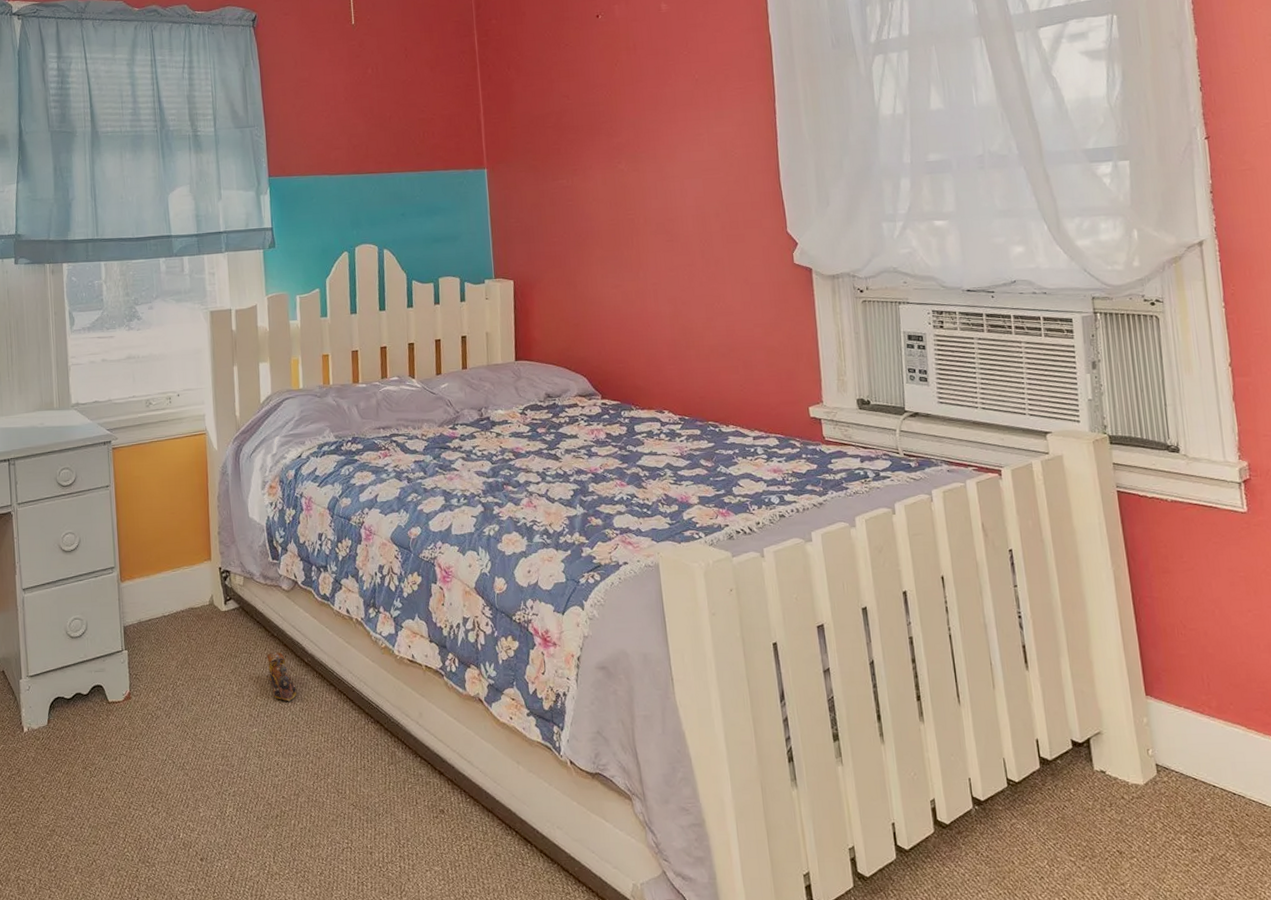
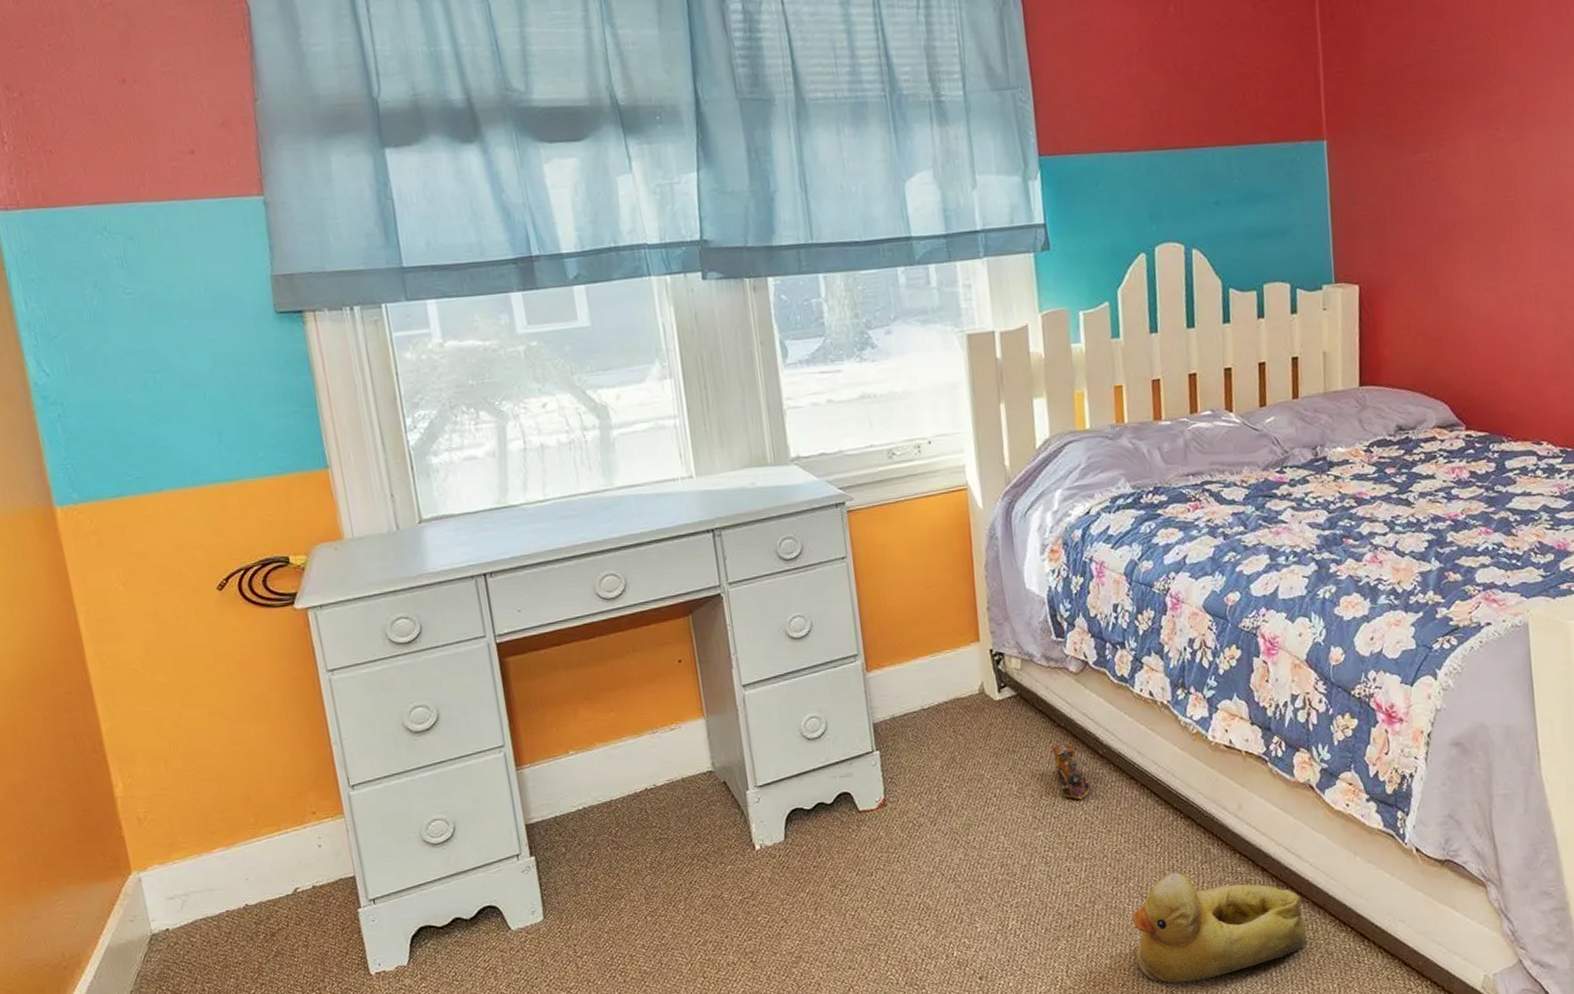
rubber duck: none [329,771,478,875] -> present [1132,872,1307,984]

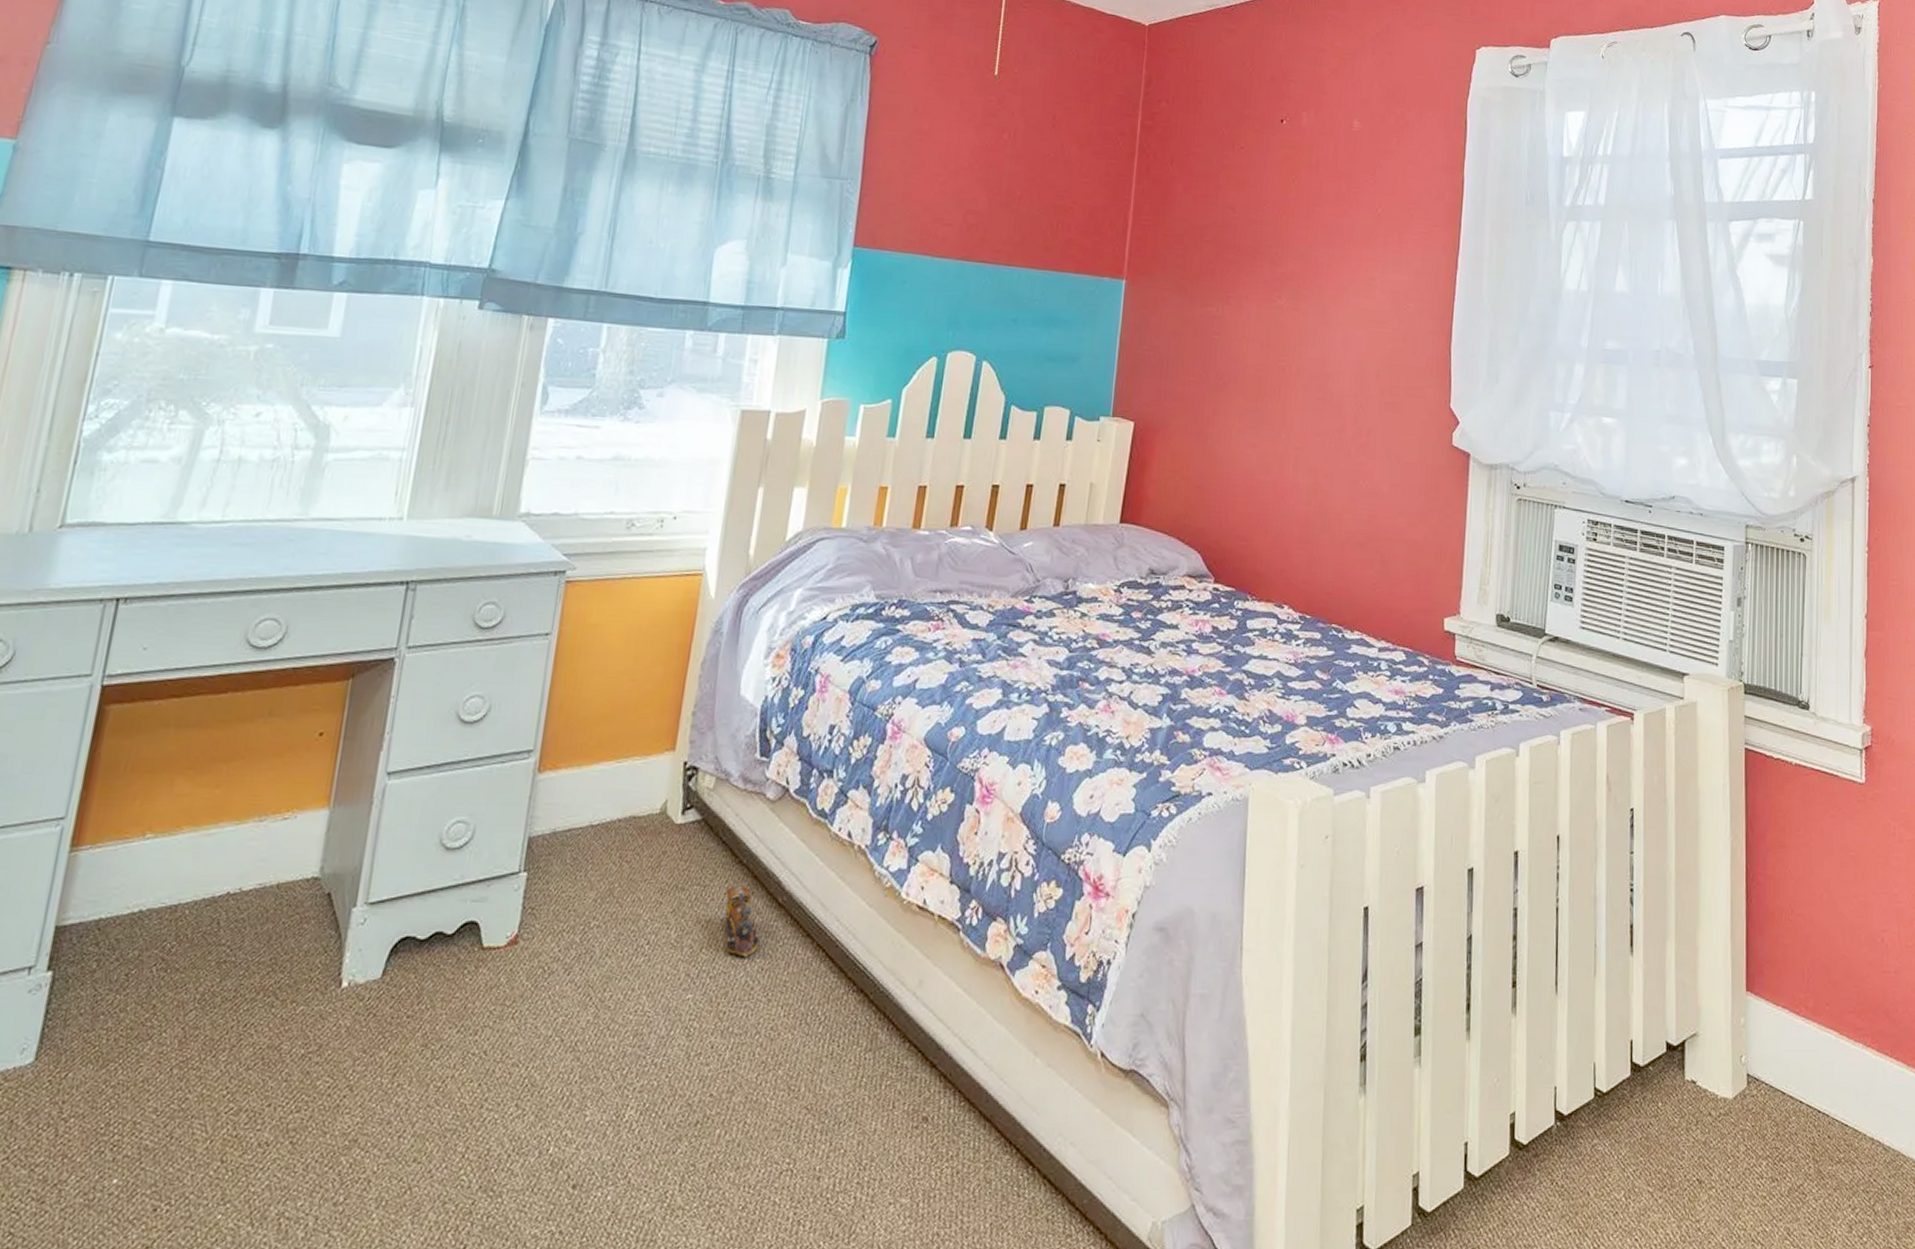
rubber duck: present [1132,872,1307,984] -> none [766,1060,967,1210]

